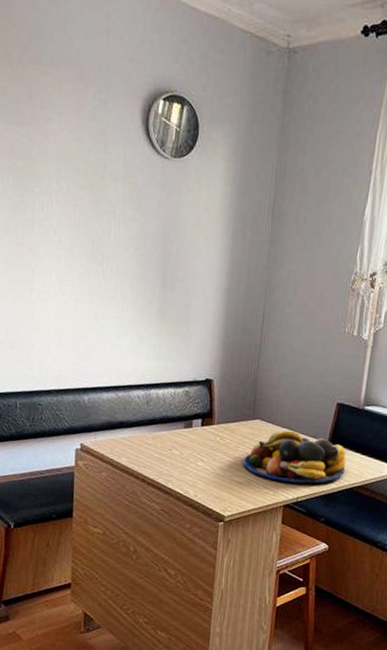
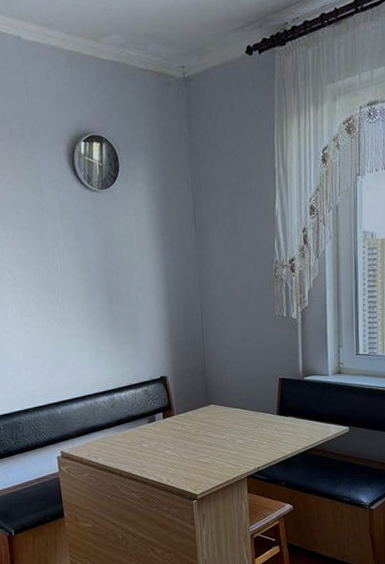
fruit bowl: present [243,430,347,484] -> none [205,409,297,456]

